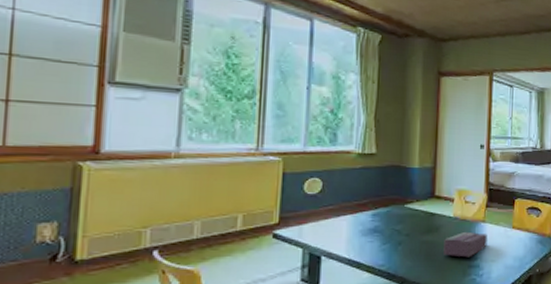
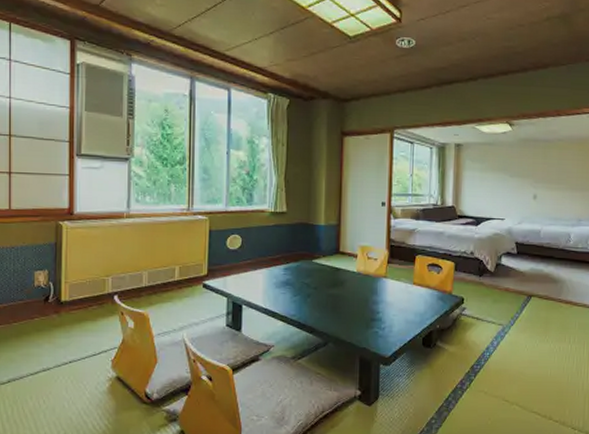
tissue box: present [443,231,487,258] -> none [348,286,389,311]

